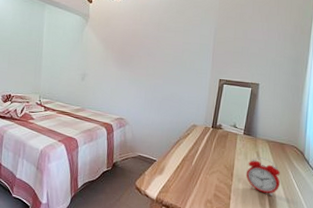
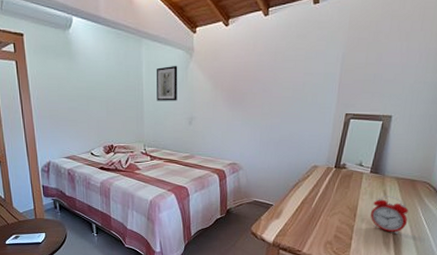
wall art: none [54,28,75,59] -> present [156,65,178,101]

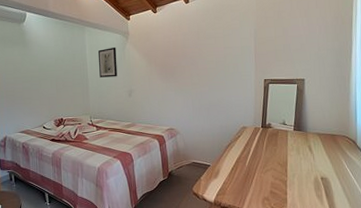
alarm clock: present [370,196,408,235] -> none [300,150,336,188]

